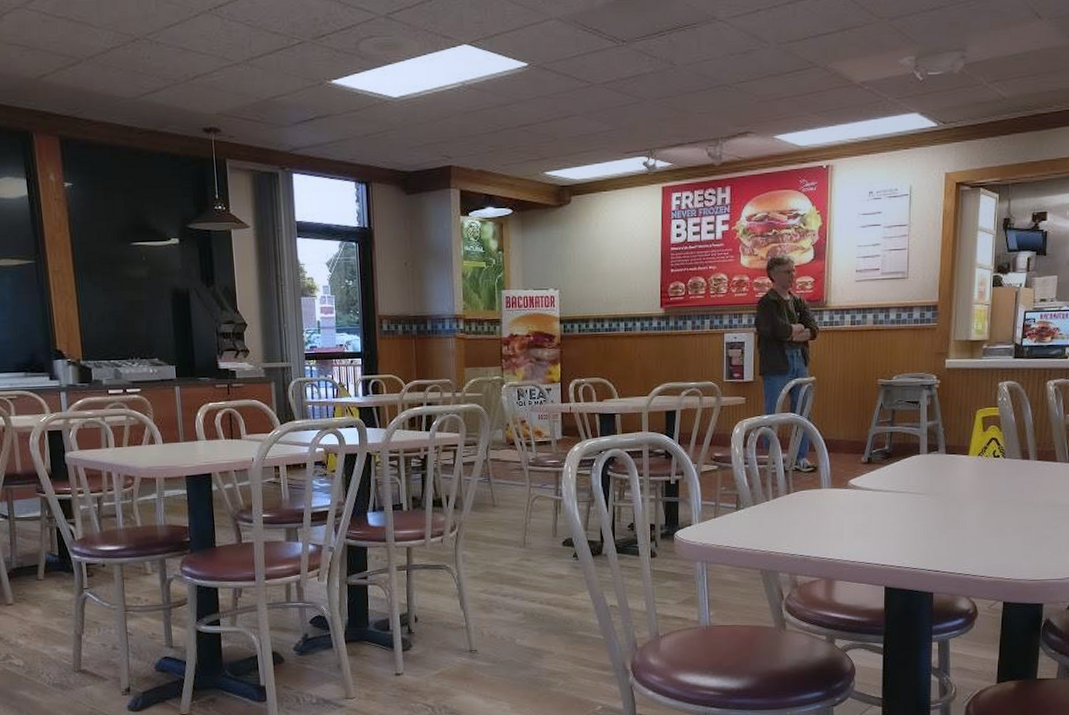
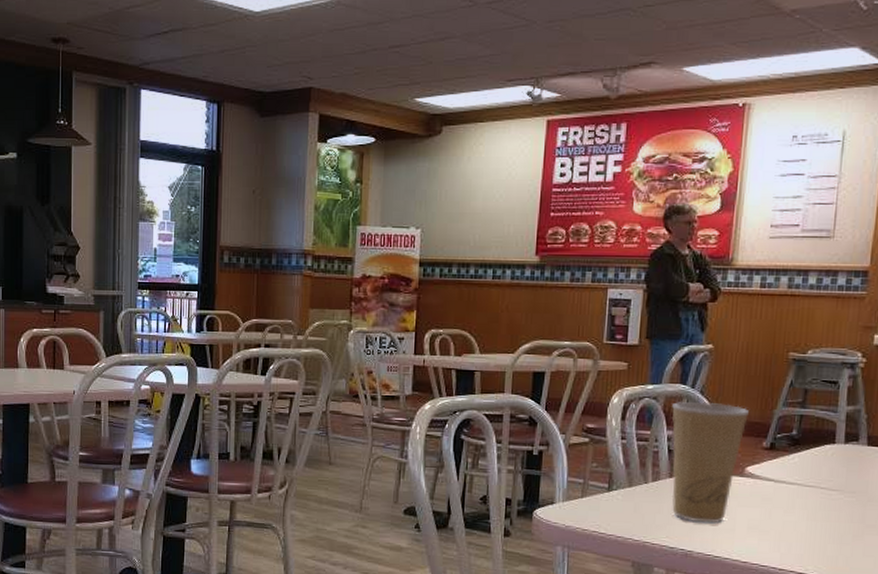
paper cup: none [785,427,848,531] -> present [671,401,749,524]

